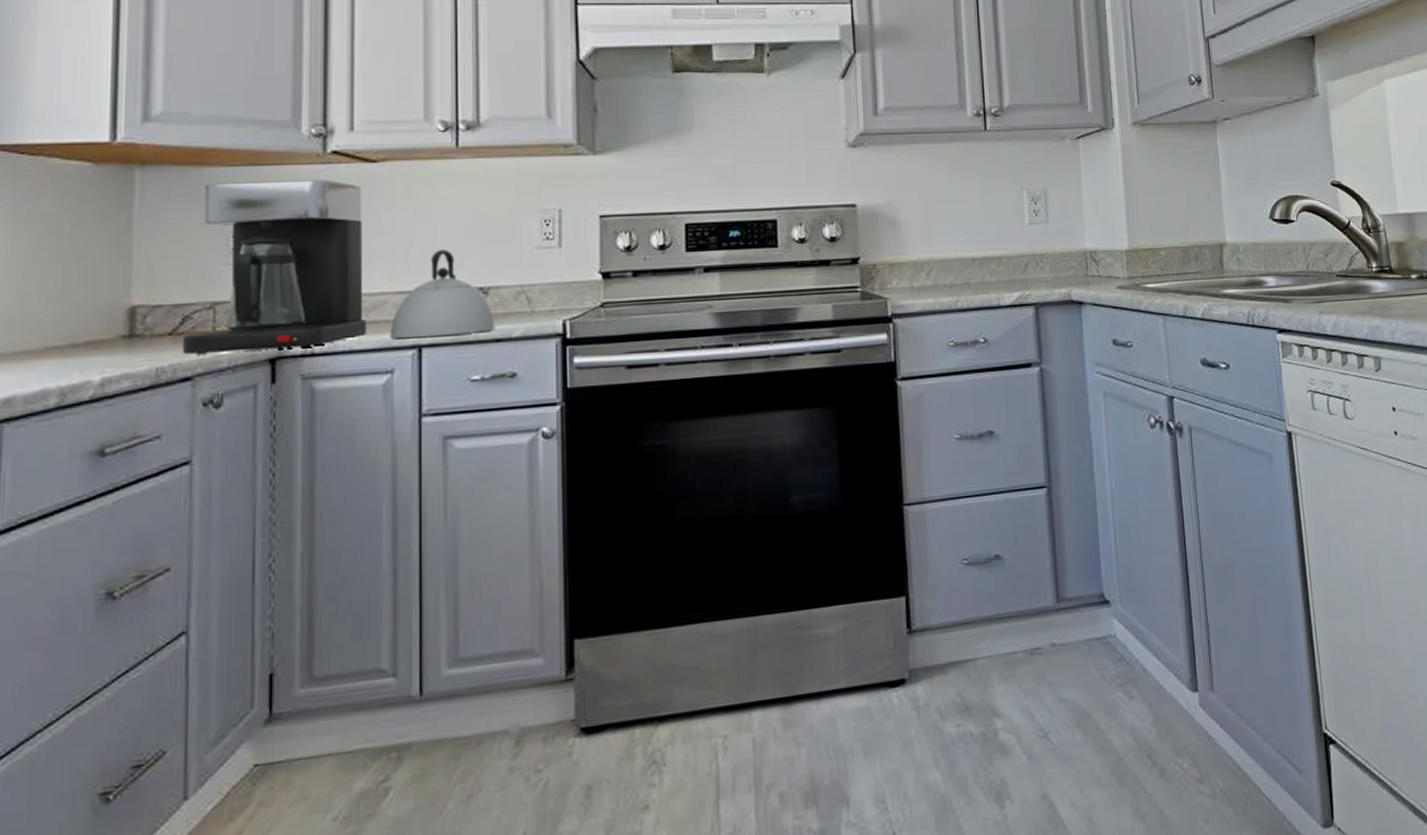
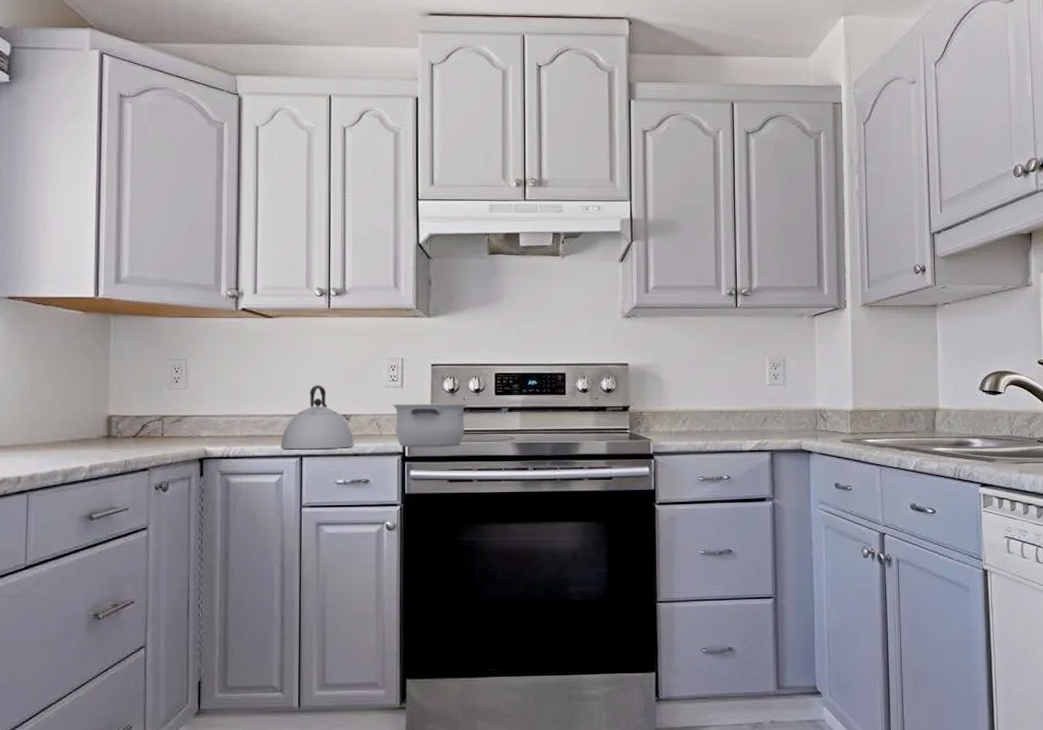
coffee maker: present [181,179,367,355] -> none [141,329,265,453]
cooking pot: none [547,264,650,327] -> present [392,403,468,448]

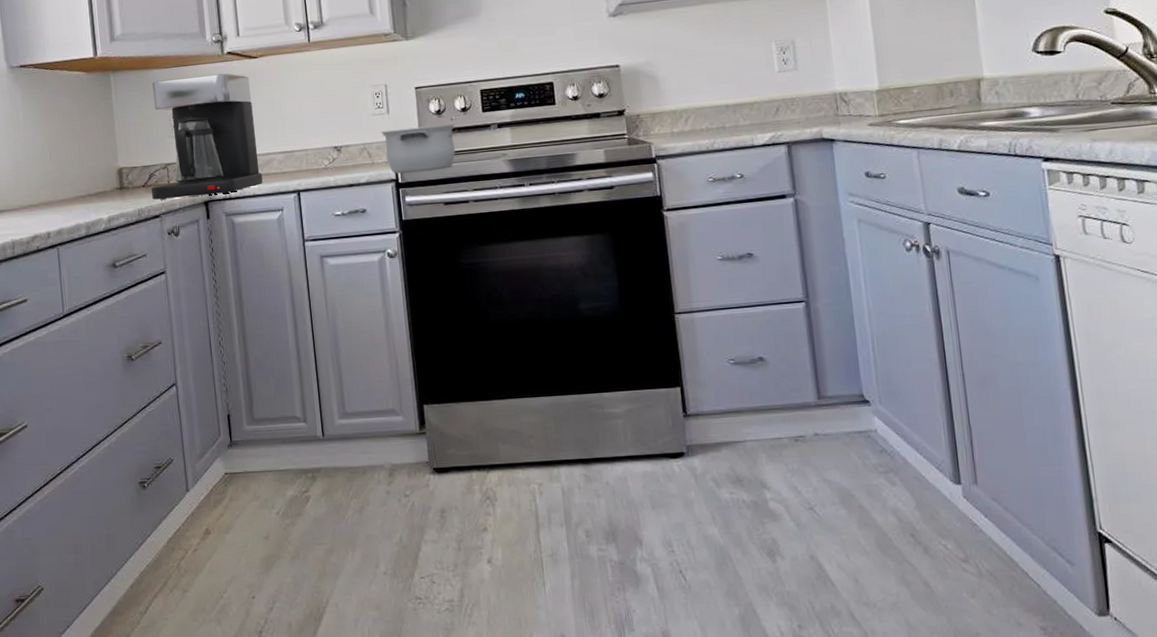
coffee maker: none [141,329,265,453] -> present [151,73,263,200]
kettle: present [280,385,354,450] -> none [277,119,348,186]

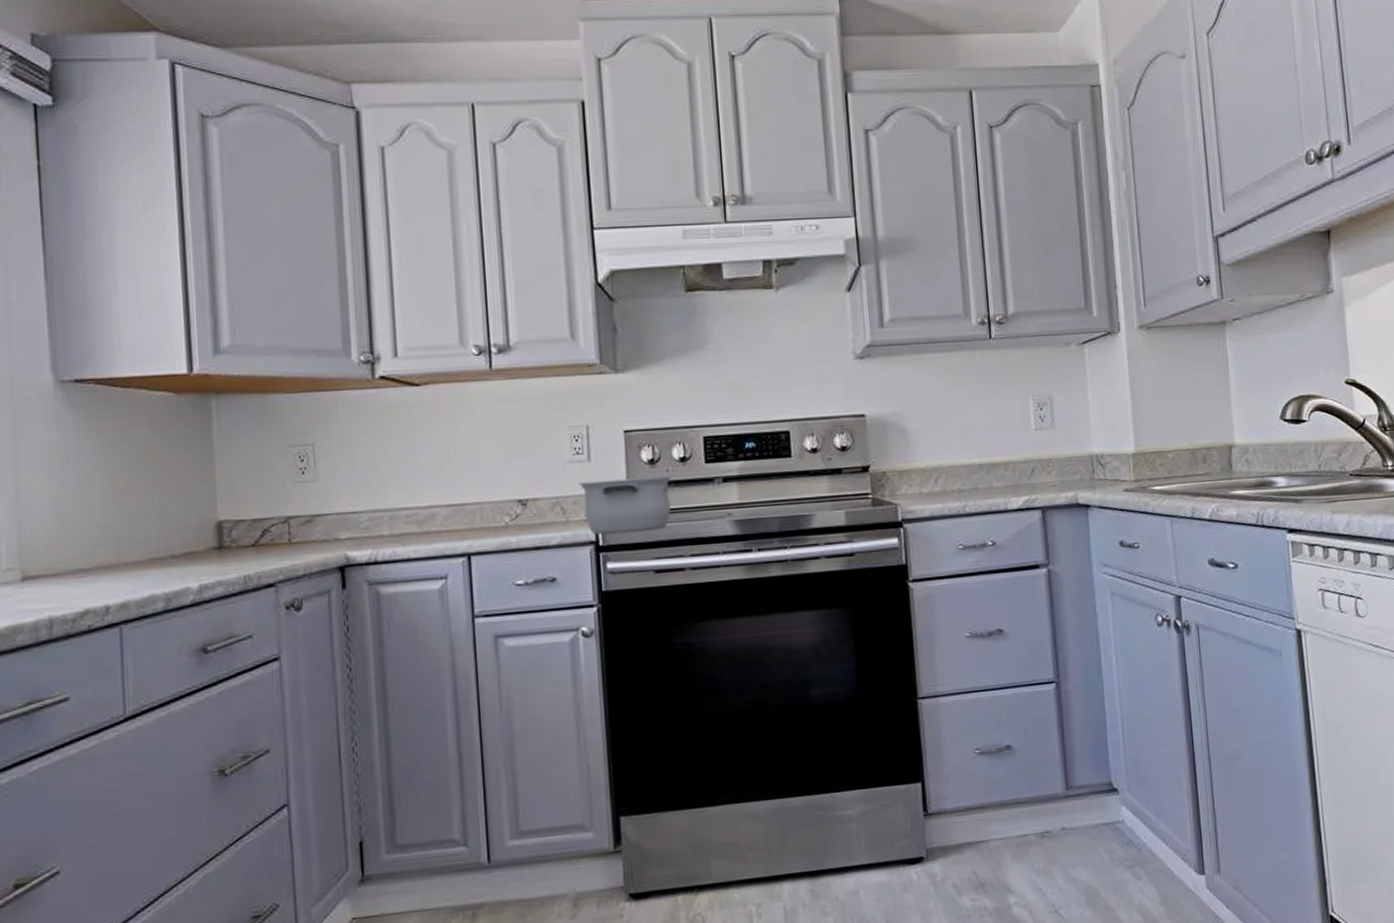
coffee maker: present [151,73,263,200] -> none [263,403,422,564]

